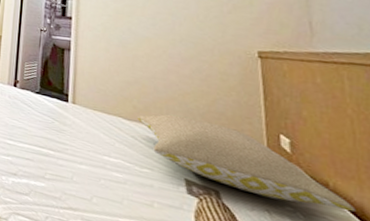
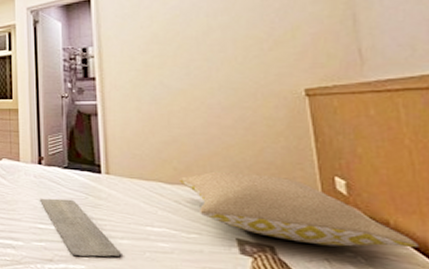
bath mat: none [12,116,80,180] -> present [40,198,122,257]

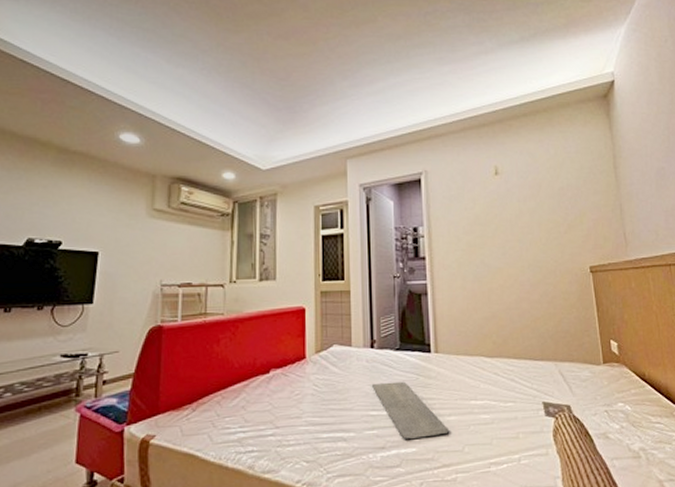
pillow: present [178,171,419,248] -> none [497,341,663,400]

